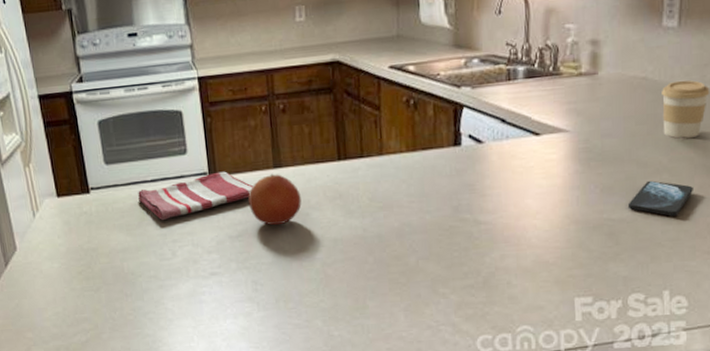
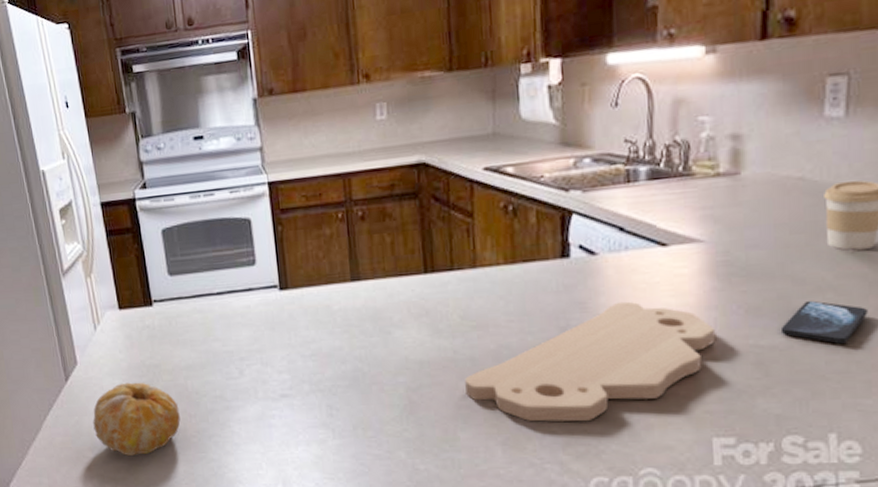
fruit: none [32,265,117,335] -> present [93,382,181,456]
dish towel: present [138,171,254,220] -> none [203,284,329,336]
fruit: present [248,173,302,226] -> none [323,287,383,345]
cutting board: none [373,183,578,290] -> present [465,301,716,422]

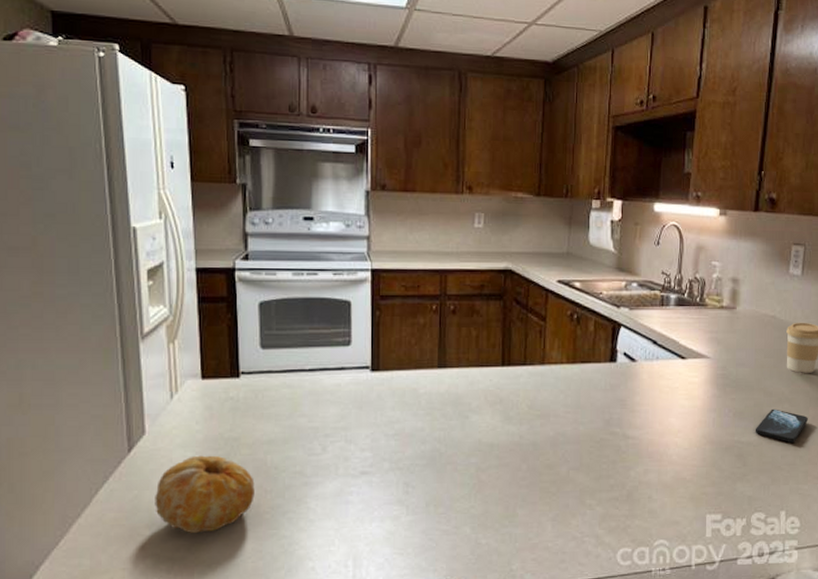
cutting board: present [465,301,716,422] -> none [527,401,714,501]

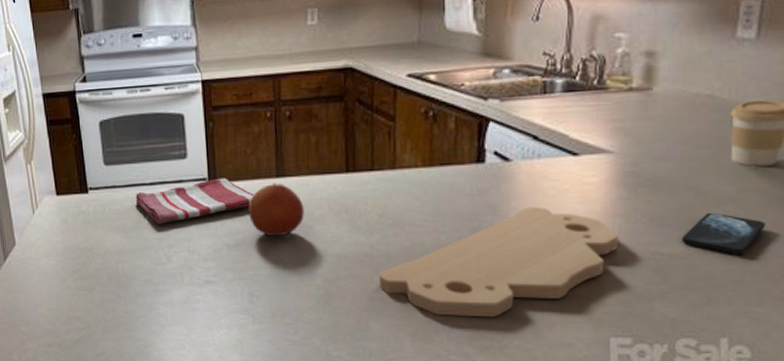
fruit: present [155,455,255,533] -> none [28,264,110,332]
dish towel: none [293,367,416,412] -> present [136,178,255,224]
fruit: none [409,373,462,426] -> present [248,182,304,237]
cutting board: none [527,401,714,501] -> present [379,206,620,318]

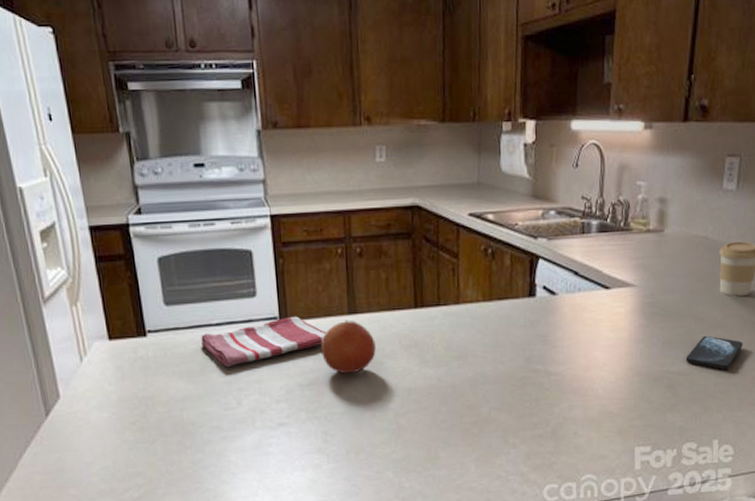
cutting board: present [379,206,620,318] -> none [446,335,641,440]

